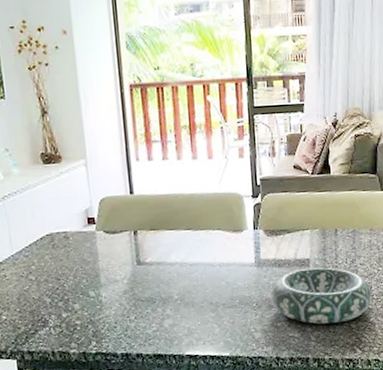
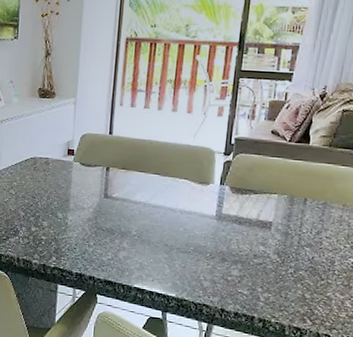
decorative bowl: present [271,267,372,324] -> none [226,230,333,290]

